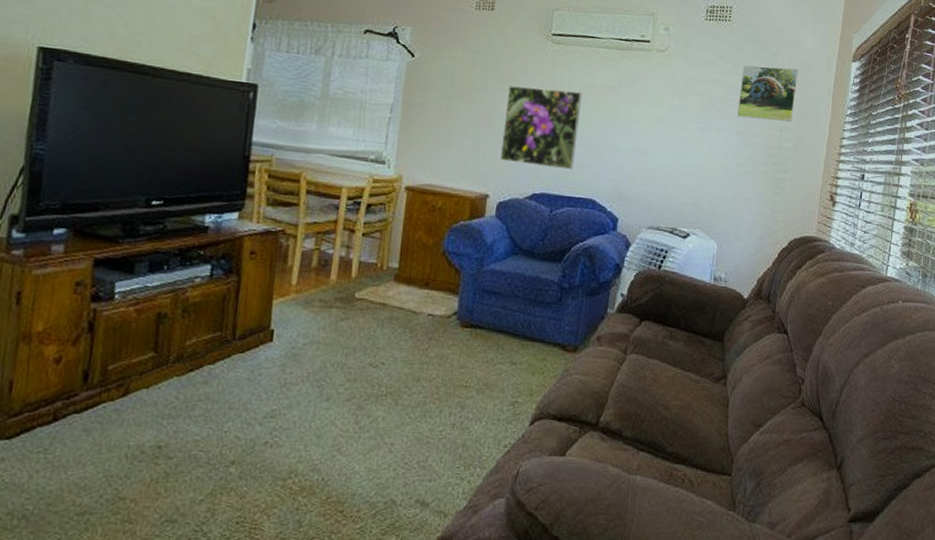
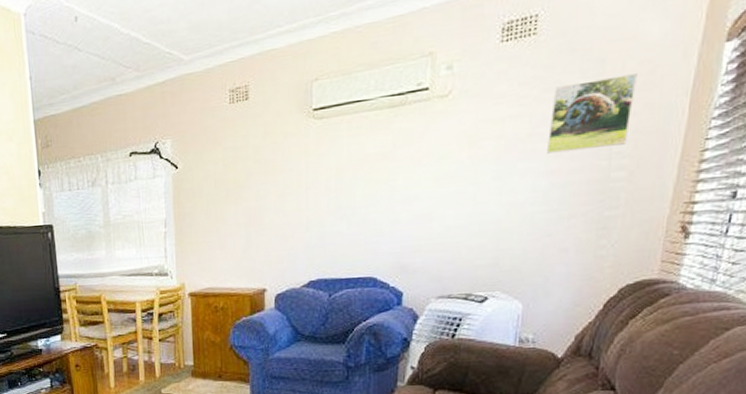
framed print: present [501,86,582,170] -> none [272,166,353,254]

